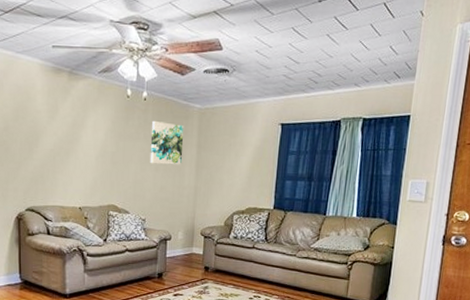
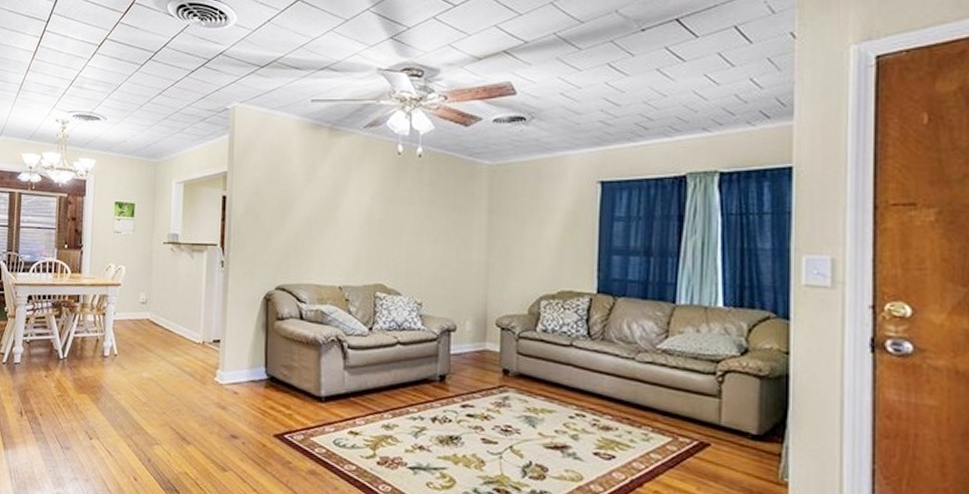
wall art: present [149,120,184,165] -> none [426,180,470,235]

